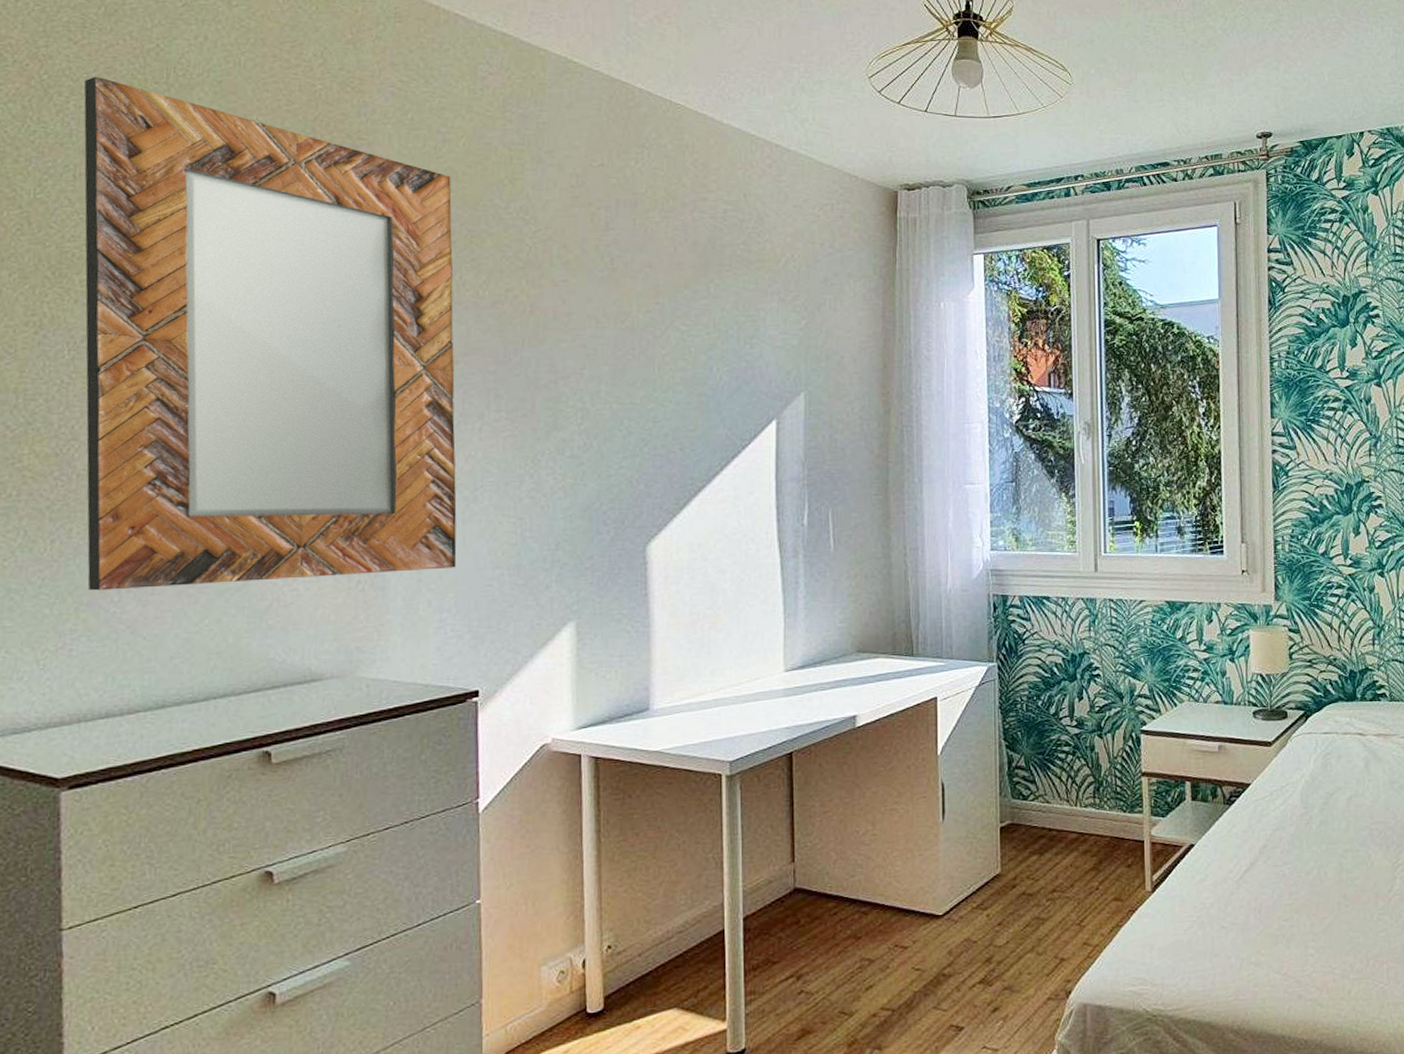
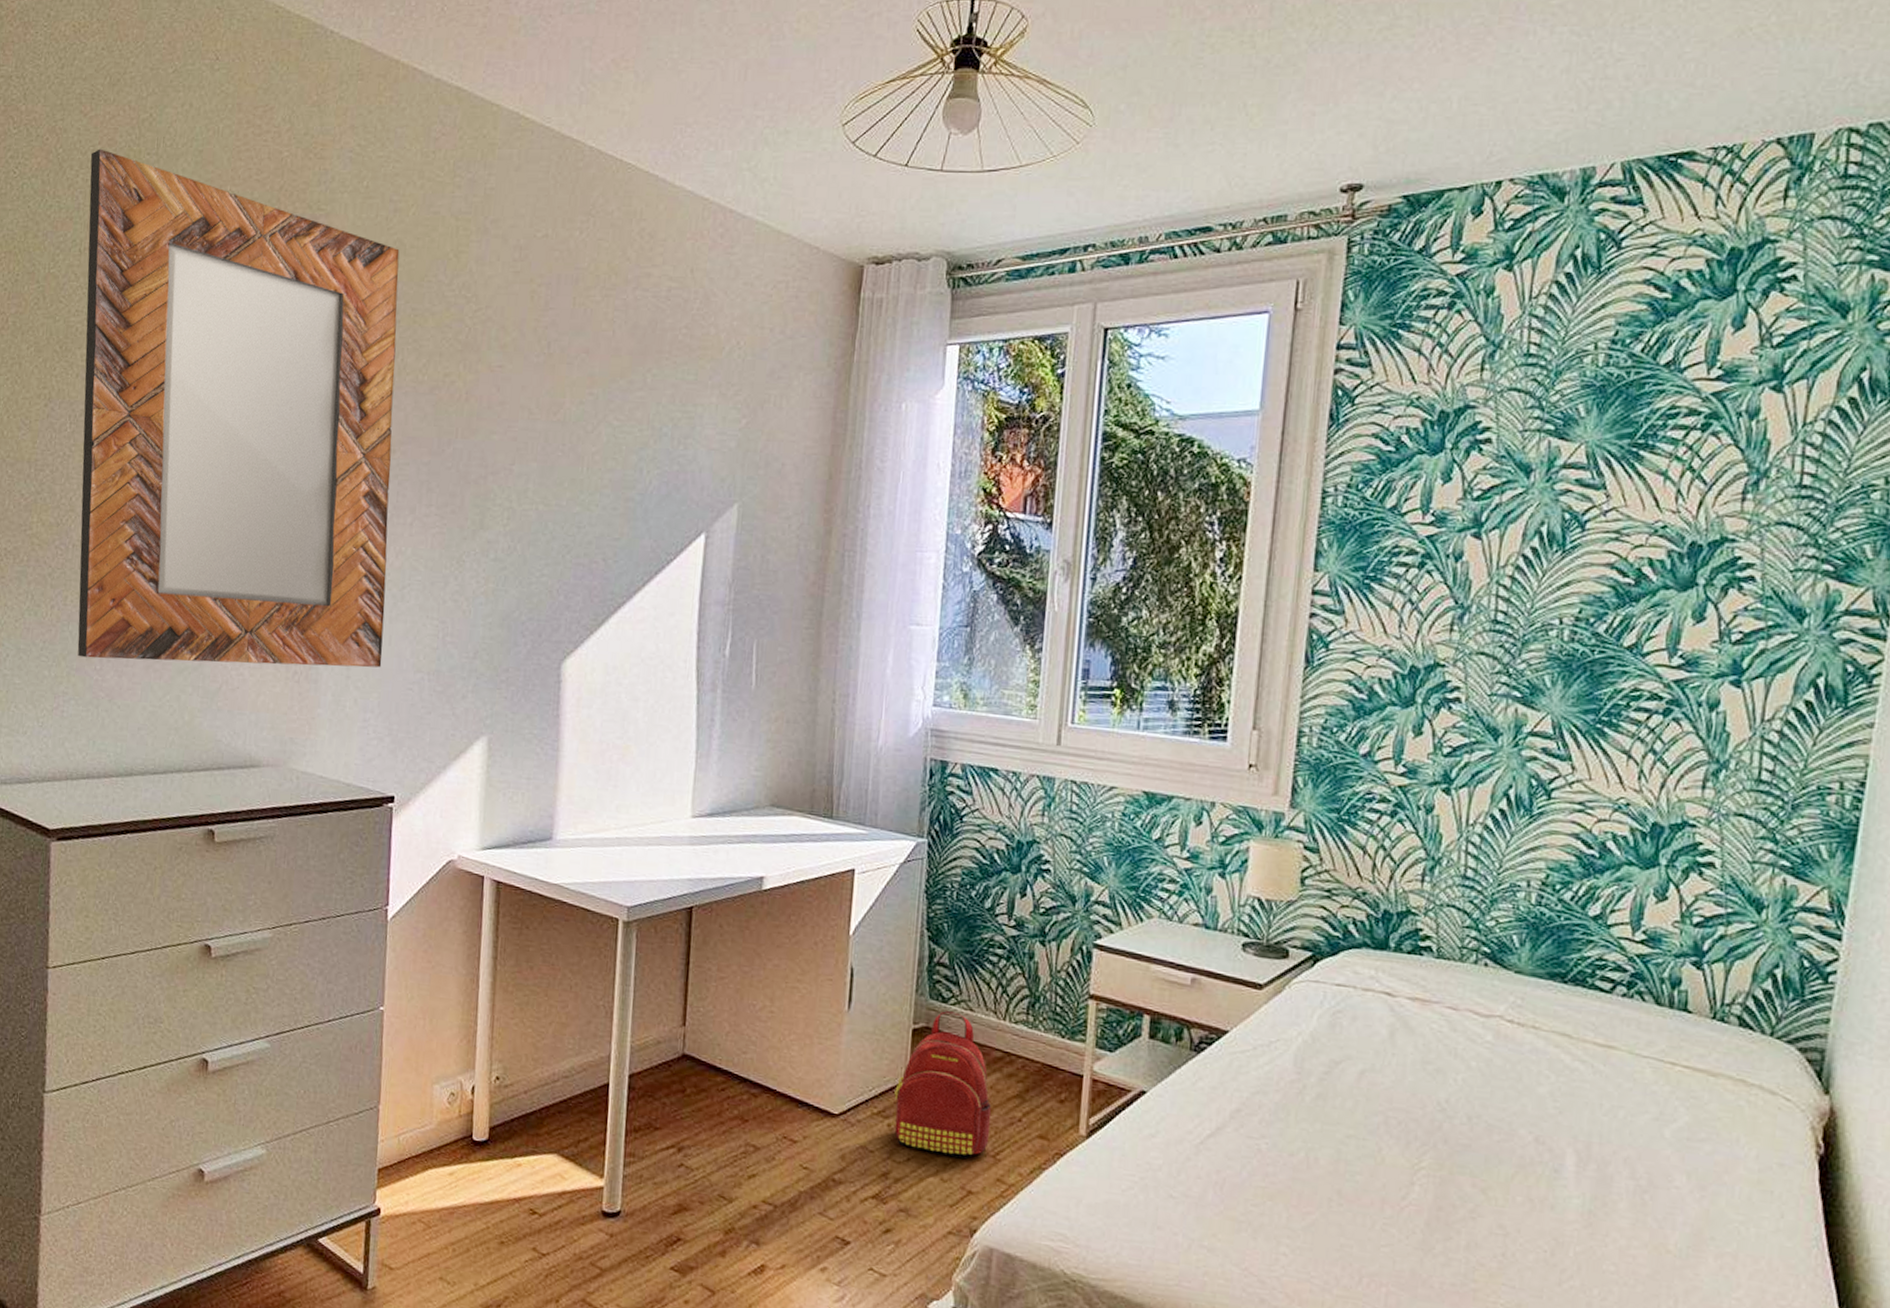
backpack: none [990,806,1074,933] -> present [894,1011,992,1159]

